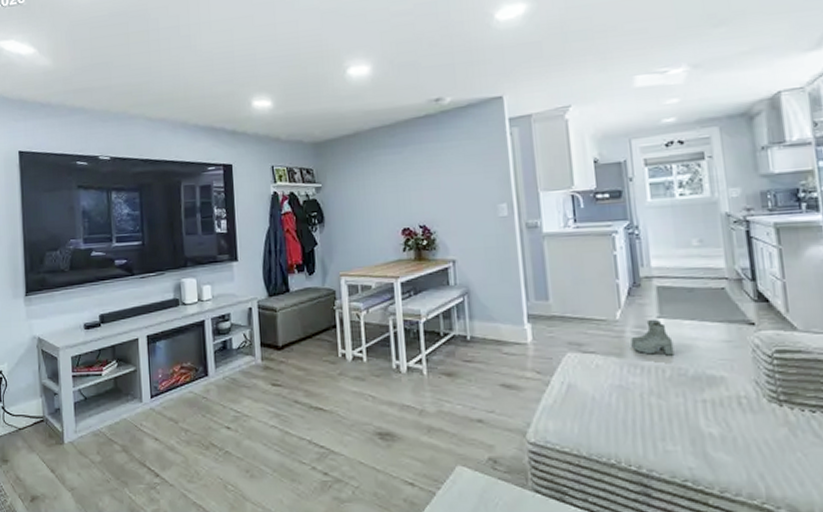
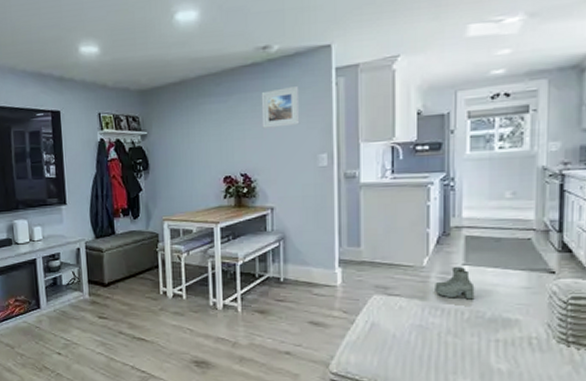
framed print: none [436,135,477,179] -> present [261,85,300,128]

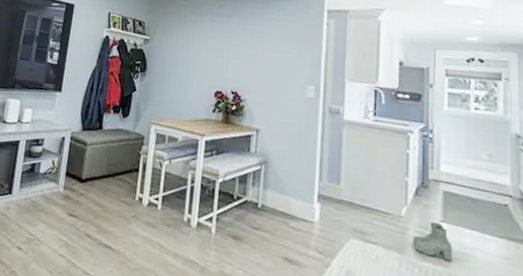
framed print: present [261,85,300,128] -> none [256,19,294,55]

